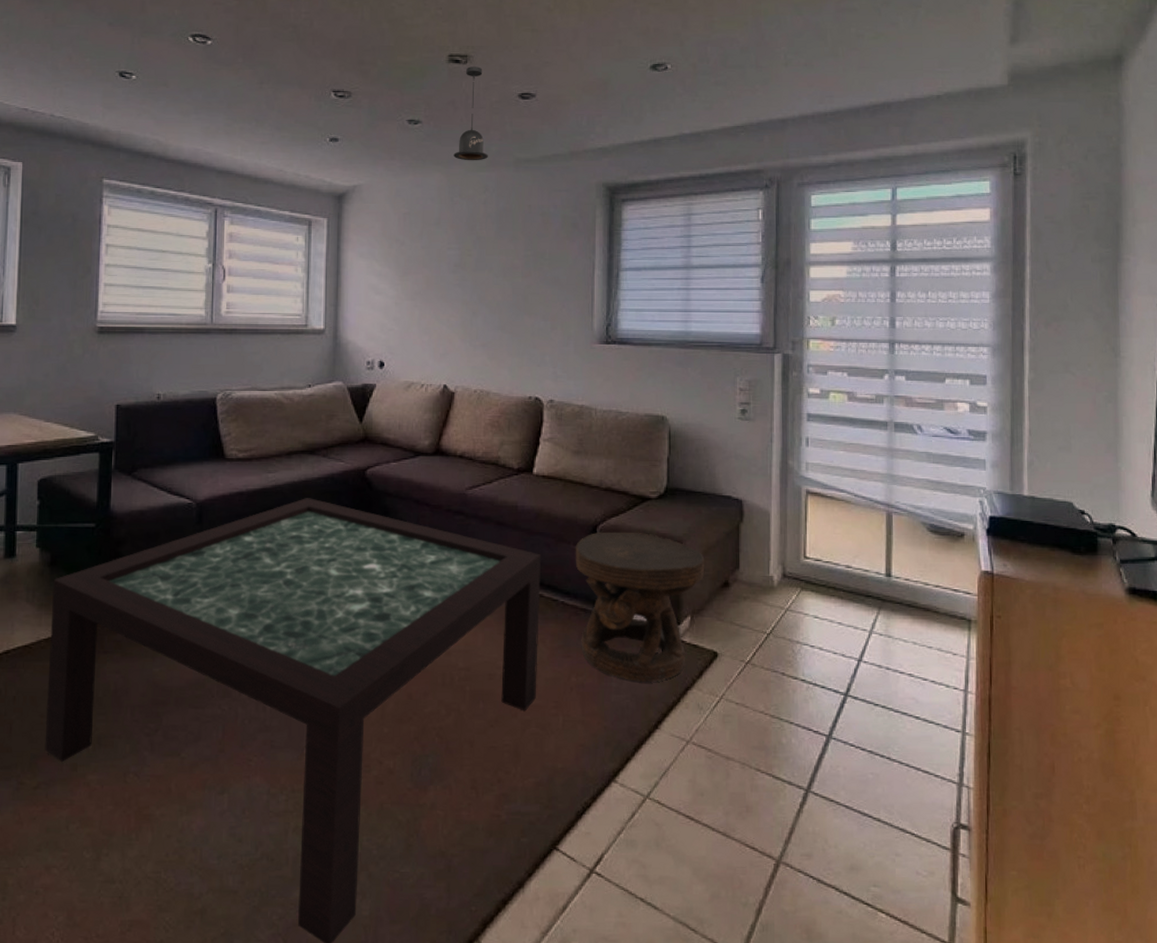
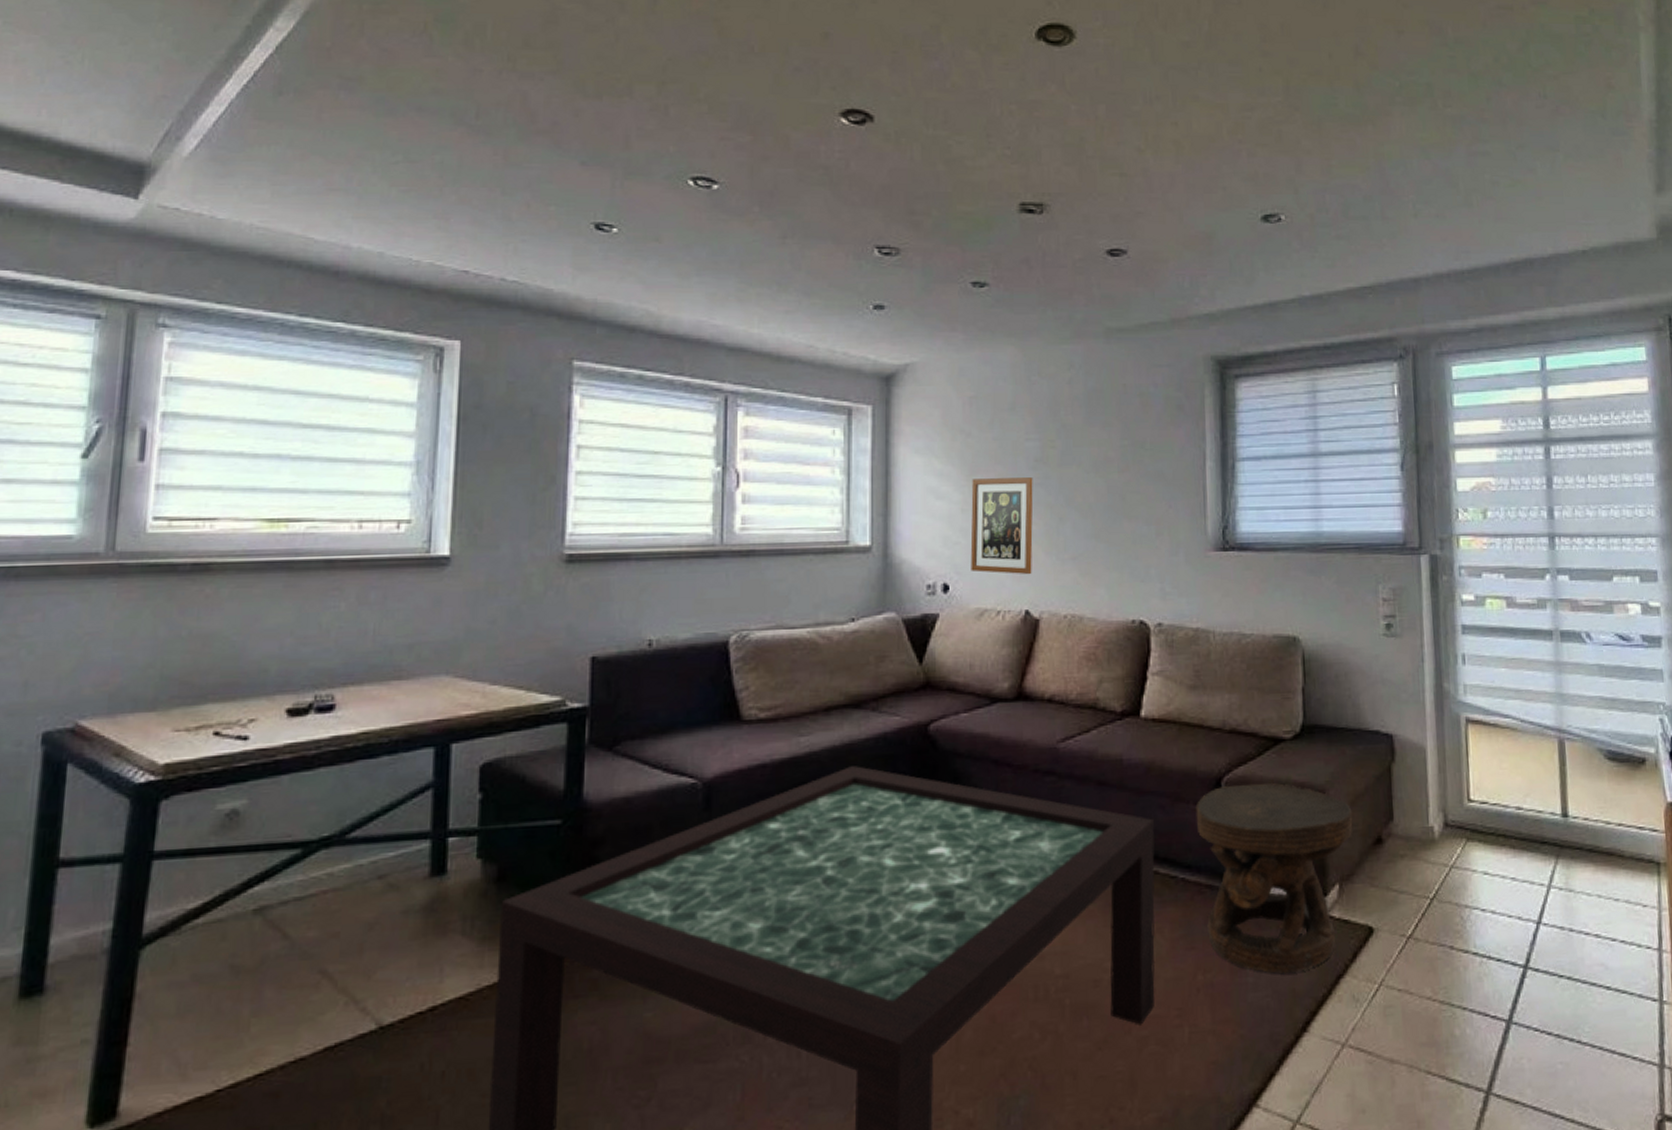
wall art: none [401,279,453,357] -> present [970,477,1033,575]
pendant lamp: present [453,66,488,161] -> none [1029,217,1072,332]

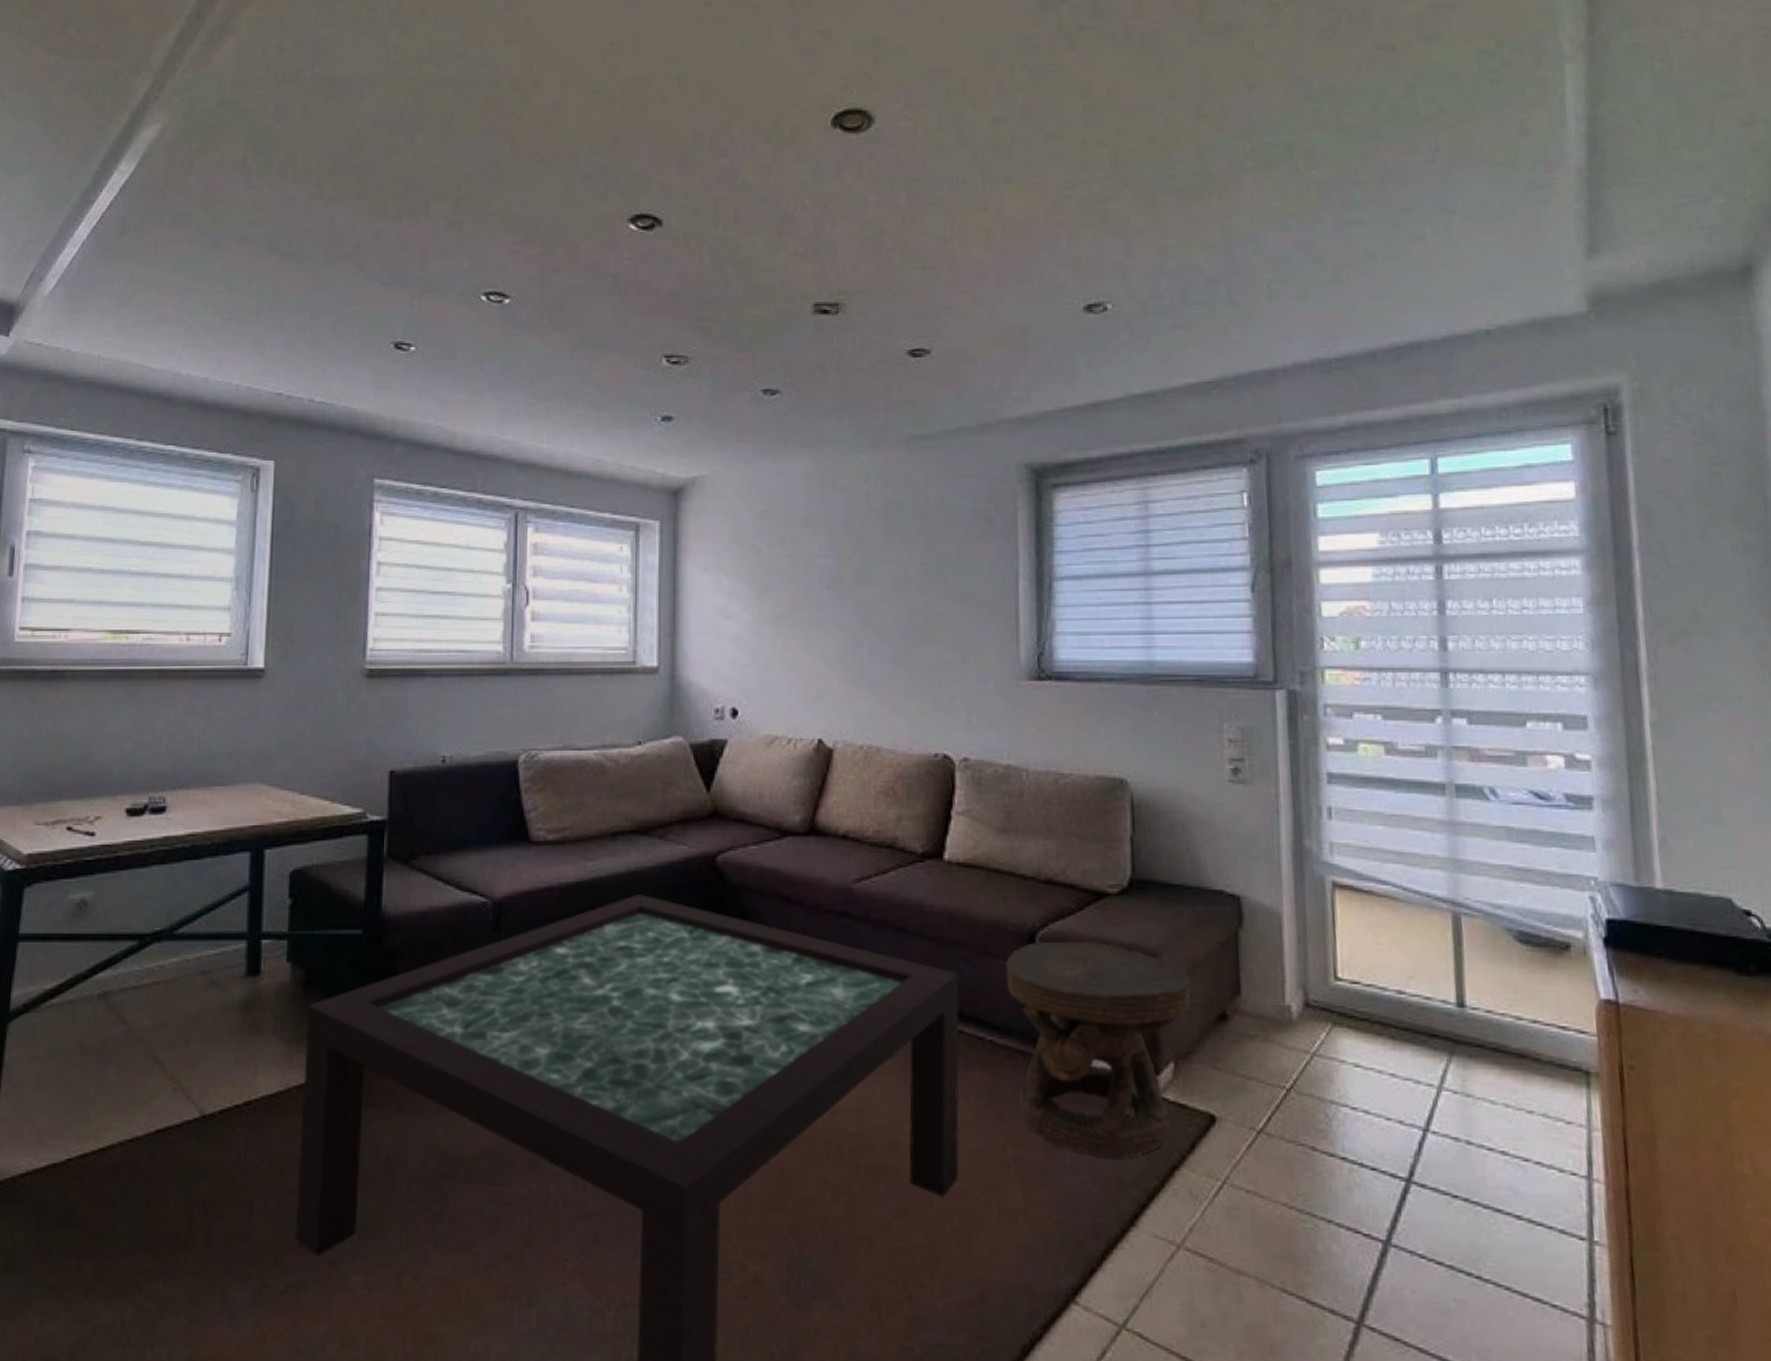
wall art: present [970,477,1033,575] -> none [760,597,827,702]

